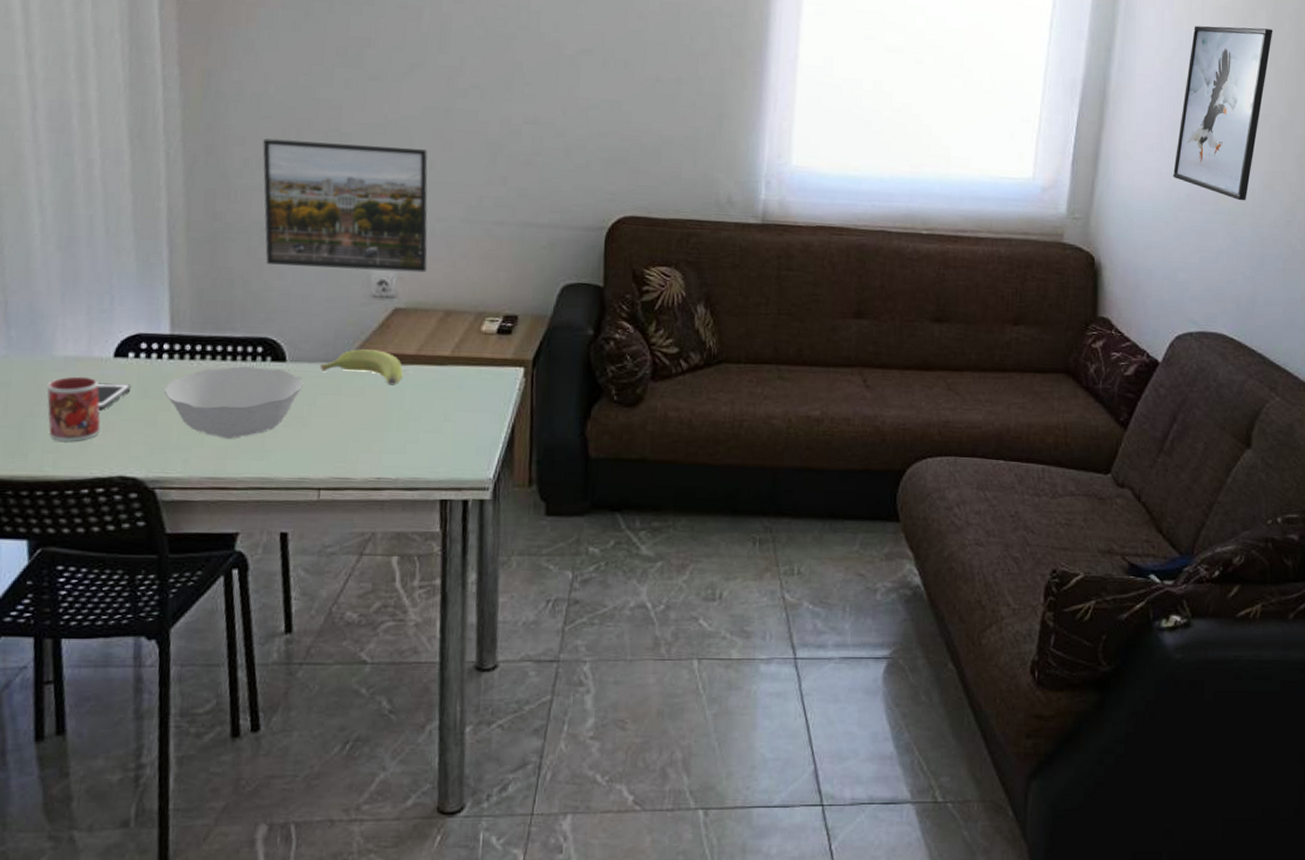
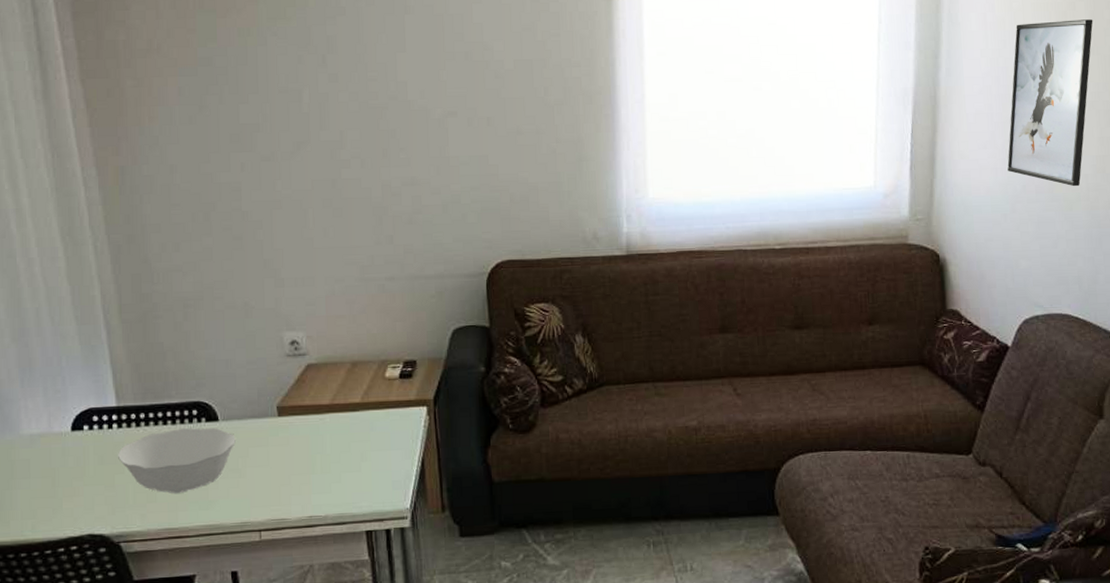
mug: present [47,376,101,441] -> none [18,450,68,508]
cell phone: present [96,382,132,410] -> none [60,452,89,479]
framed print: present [262,139,428,273] -> none [176,218,331,336]
banana: present [319,349,403,386] -> none [248,403,321,434]

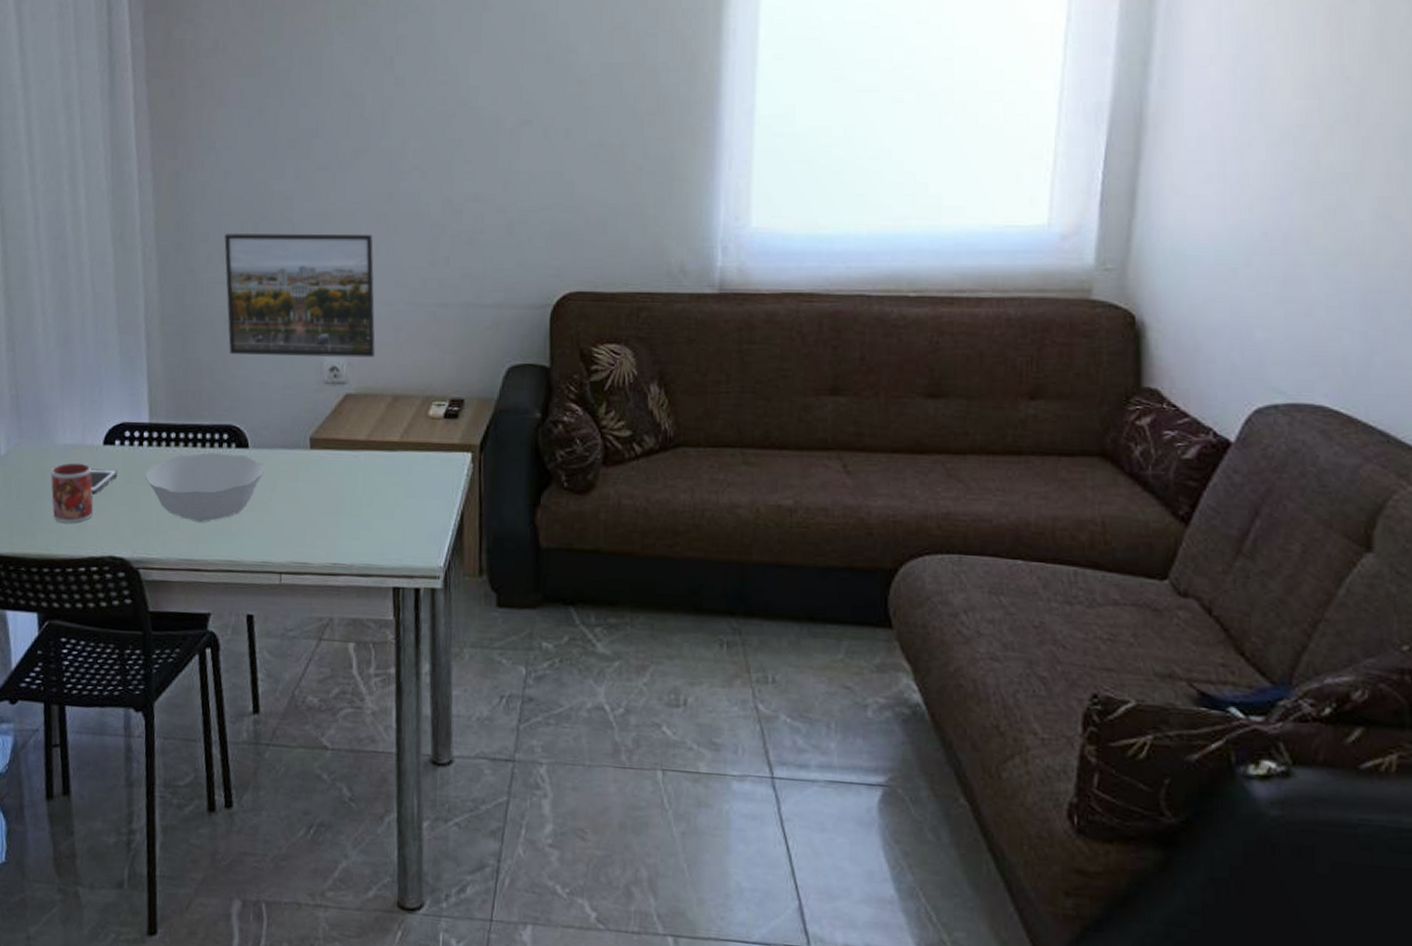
mug: none [18,450,68,508] -> present [50,462,94,523]
cell phone: none [60,452,89,479] -> present [90,468,118,494]
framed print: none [176,218,331,336] -> present [224,232,375,358]
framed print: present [1007,19,1093,187] -> none [1242,16,1383,237]

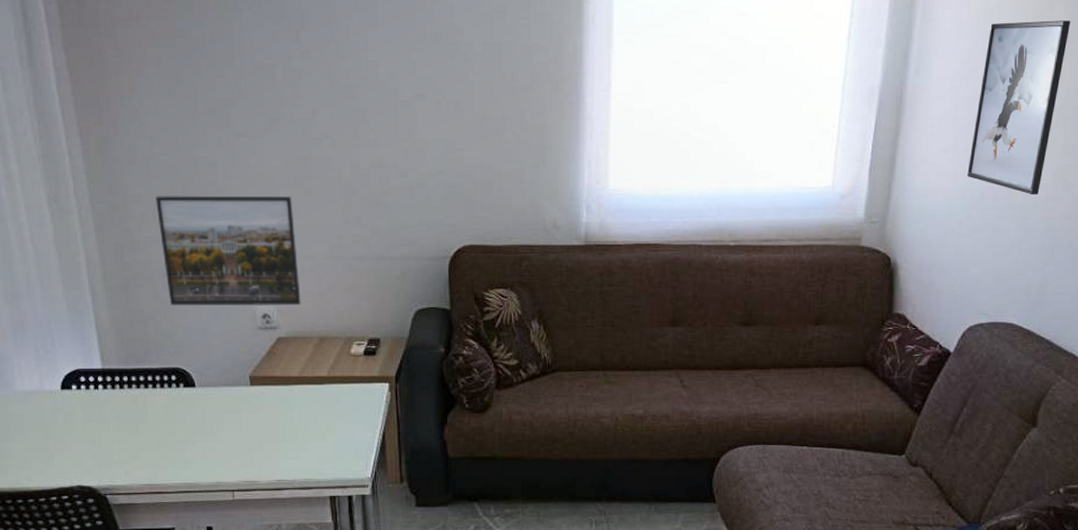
mug: present [50,462,94,523] -> none [13,406,59,459]
cell phone: present [90,468,118,494] -> none [51,410,78,433]
bowl: present [145,452,264,523] -> none [104,392,211,453]
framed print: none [1242,16,1383,237] -> present [967,20,1071,195]

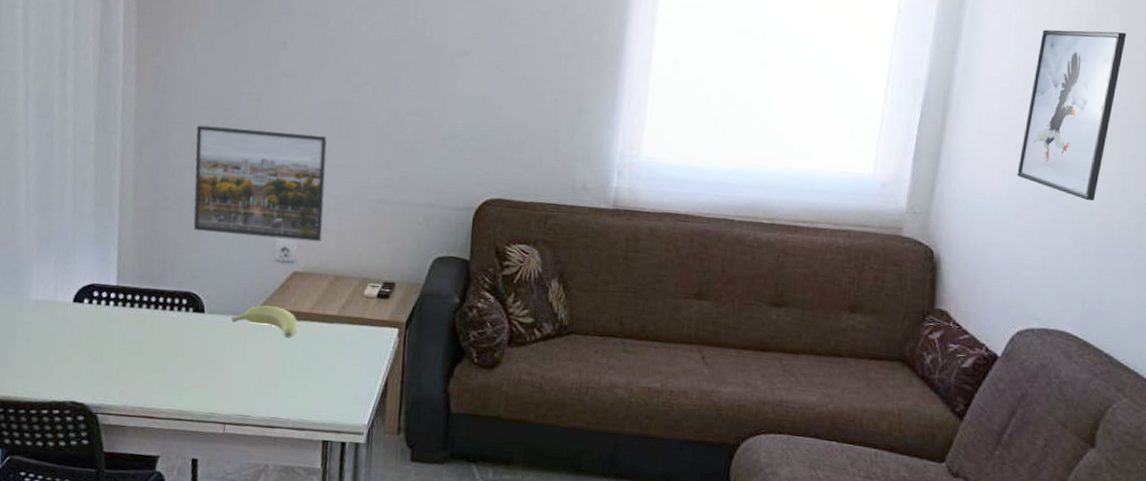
banana: none [222,374,290,403] -> present [231,305,298,338]

